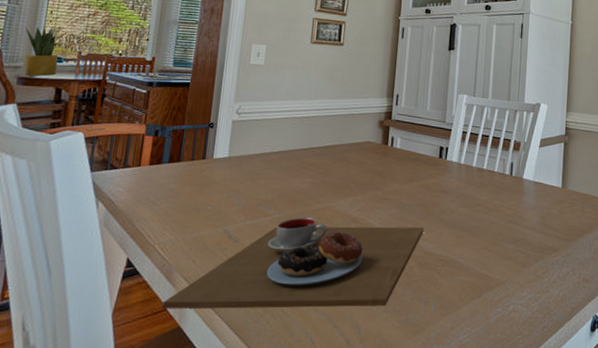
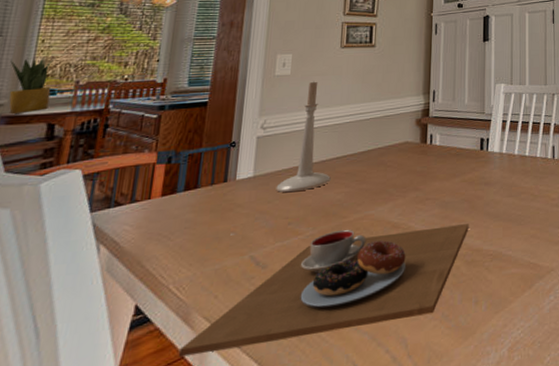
candlestick: none [248,73,297,177] -> present [276,81,331,193]

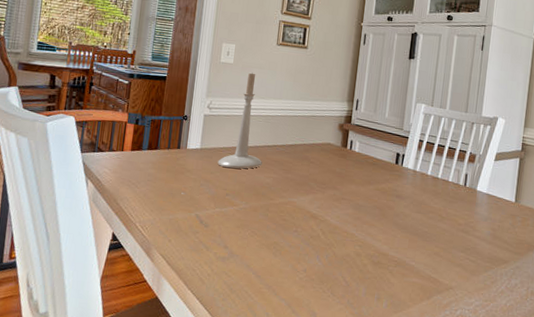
planter: present [8,56,56,115] -> none [24,16,55,63]
place setting: present [178,224,469,358] -> none [142,209,379,299]

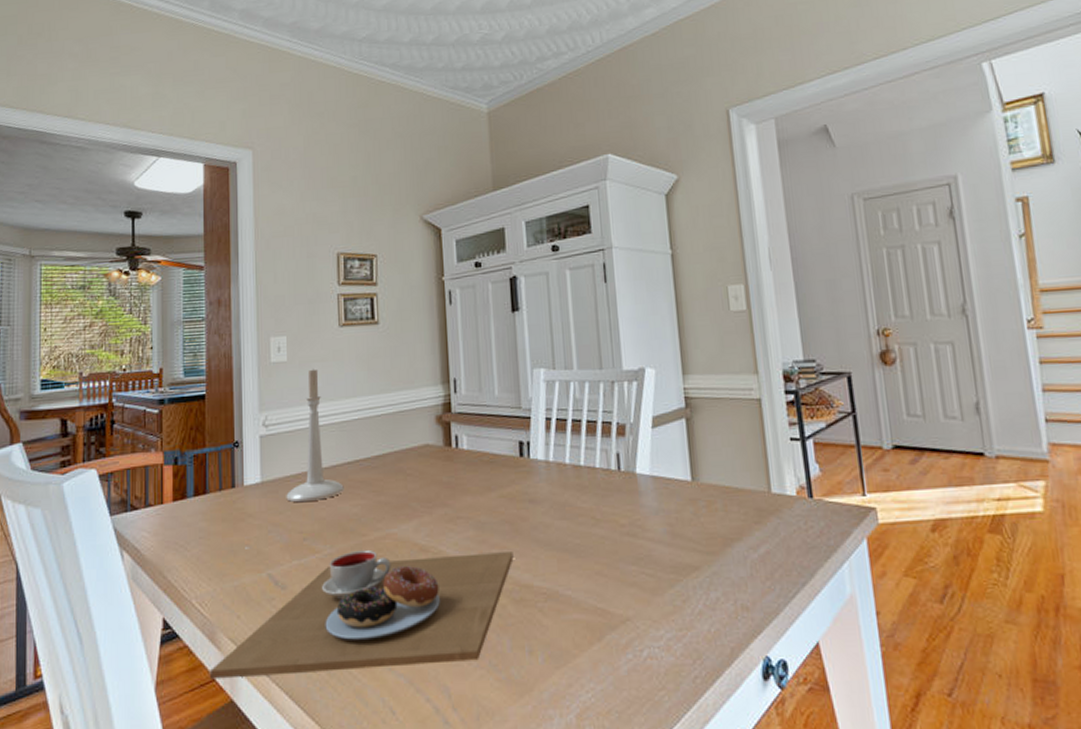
place setting: none [142,209,379,299] -> present [209,549,514,680]

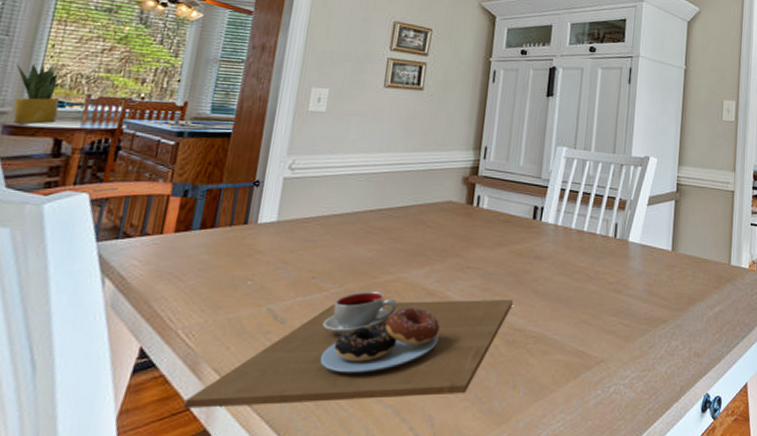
planter: none [20,346,59,409] -> present [12,62,66,125]
candlestick: present [286,368,344,503] -> none [301,122,363,244]

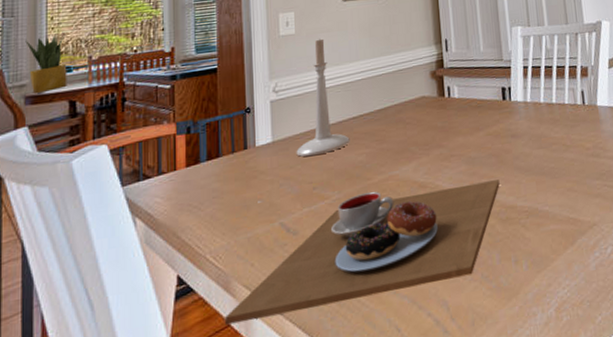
candlestick: none [301,122,363,244] -> present [296,38,350,157]

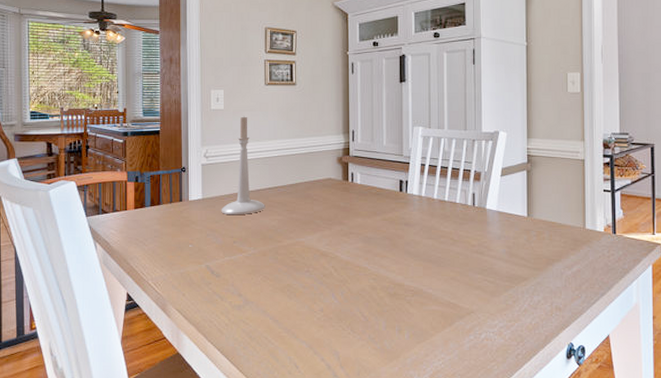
planter: present [25,33,67,94] -> none [14,86,45,133]
place setting: present [224,179,500,326] -> none [161,252,391,338]

